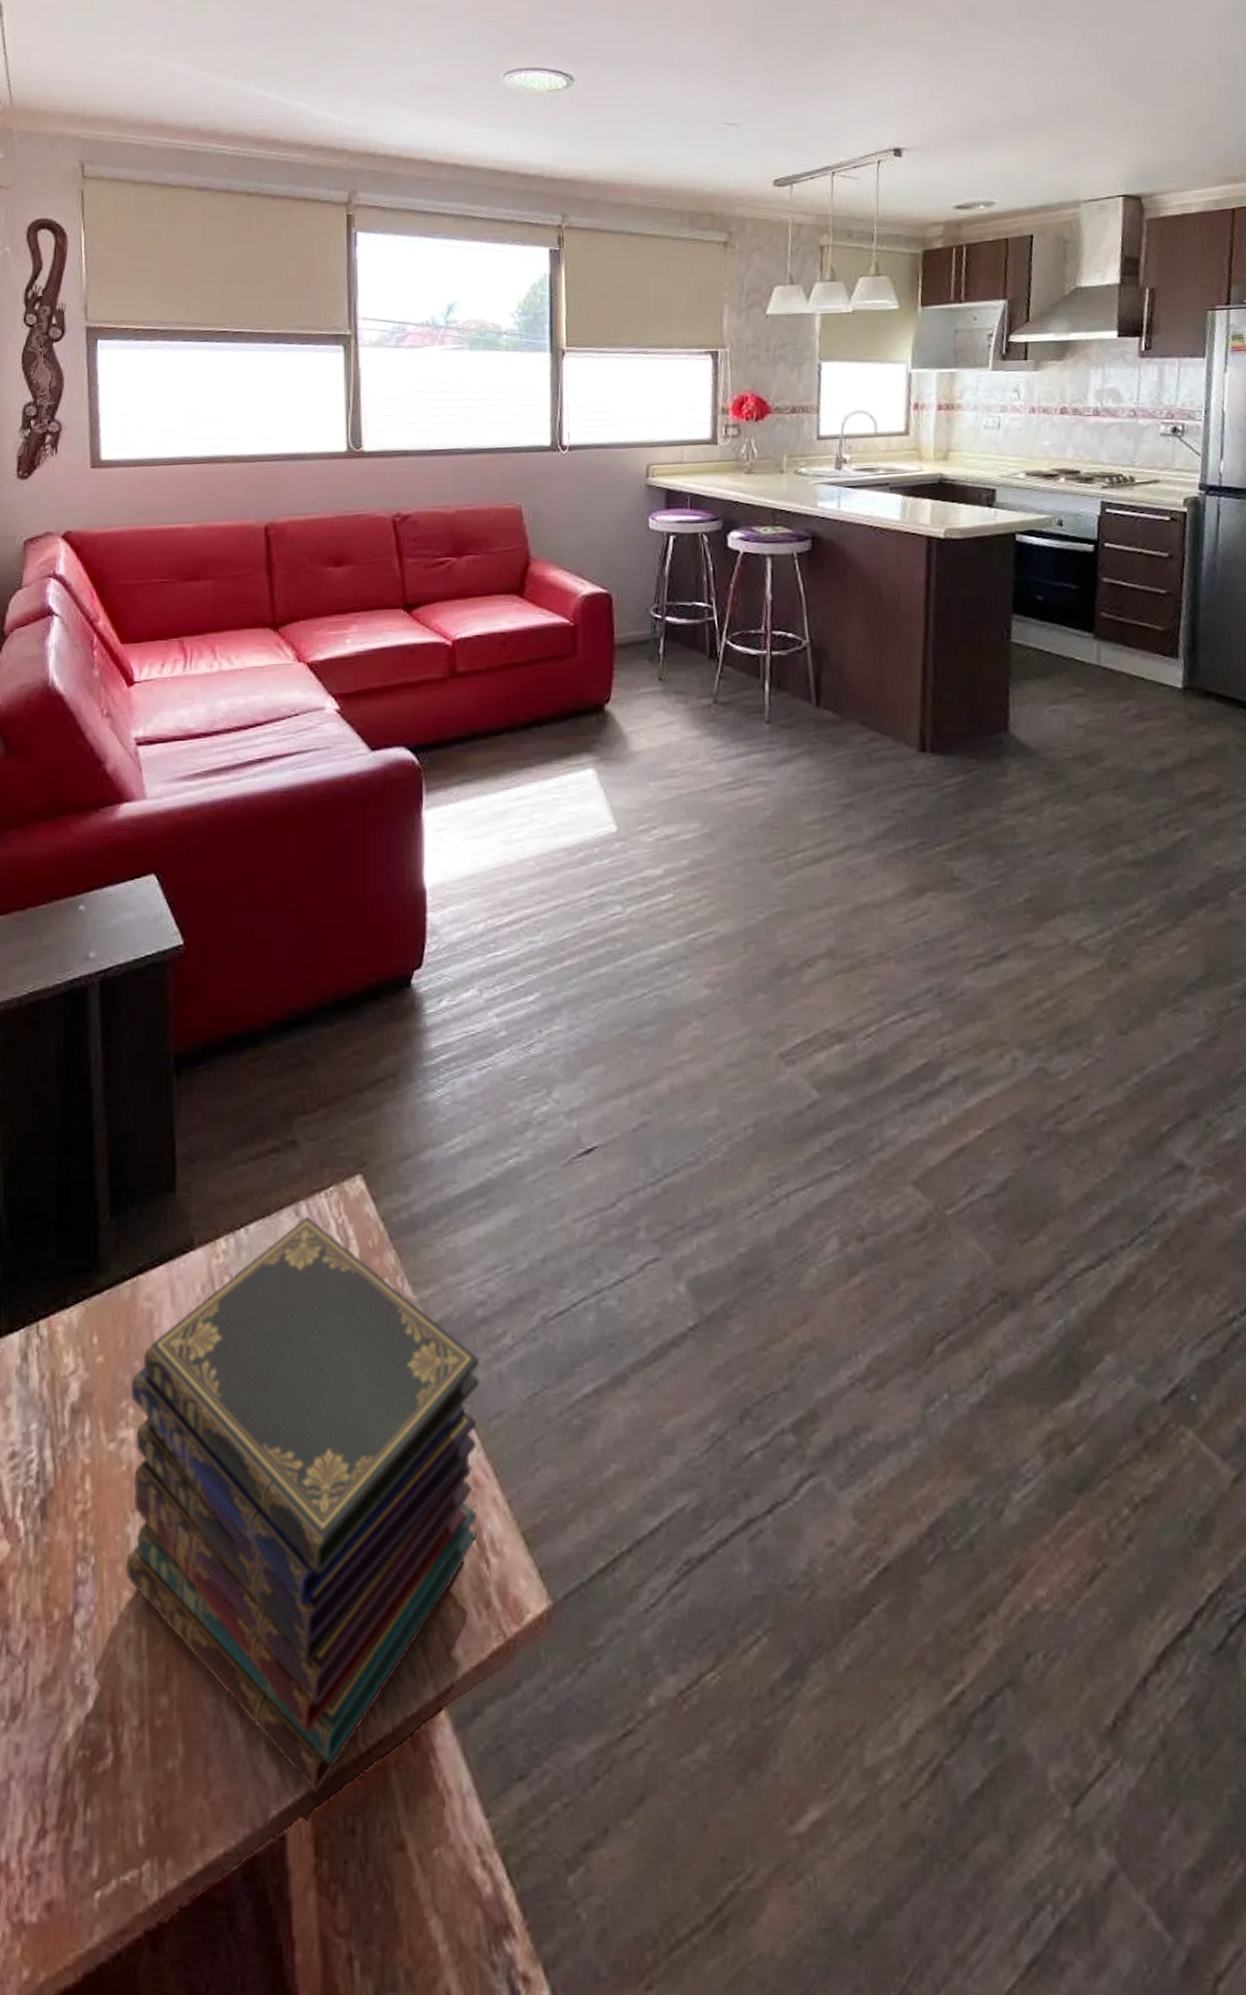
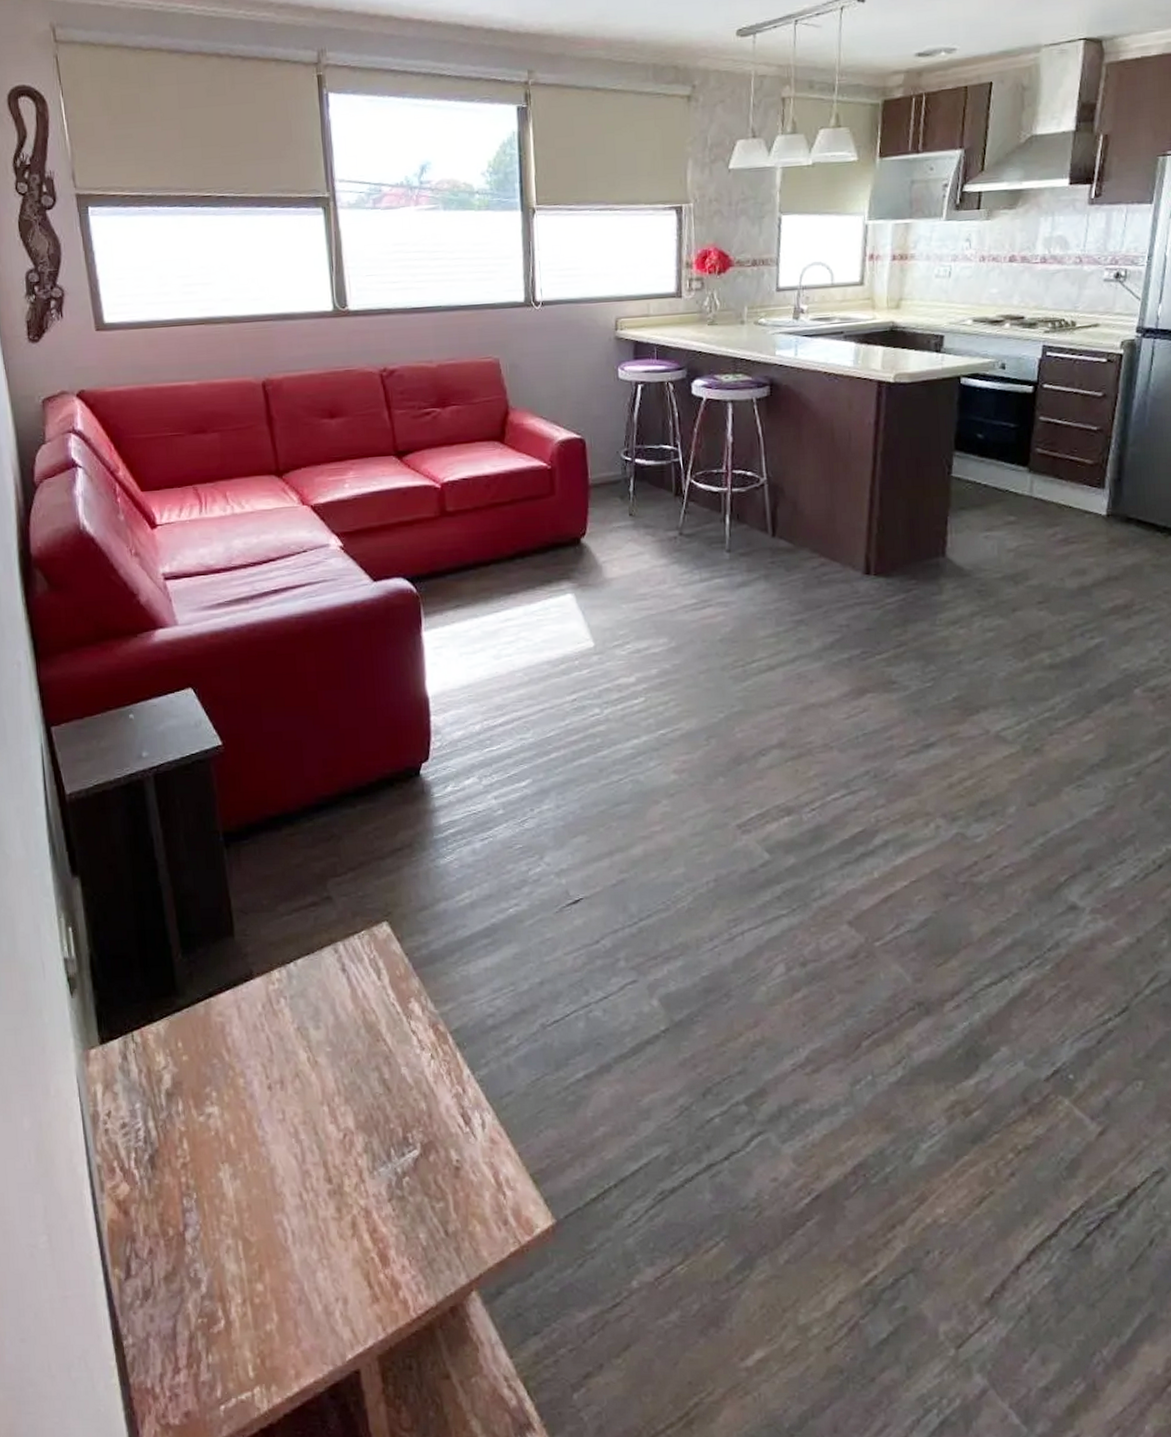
book stack: present [125,1216,481,1793] -> none [212,953,495,1344]

